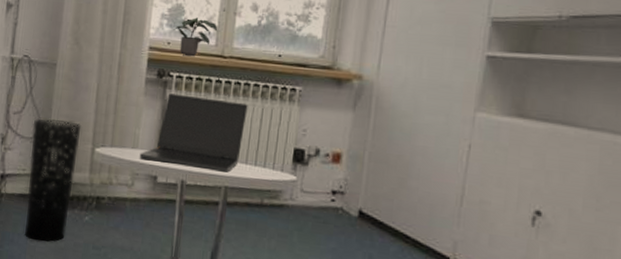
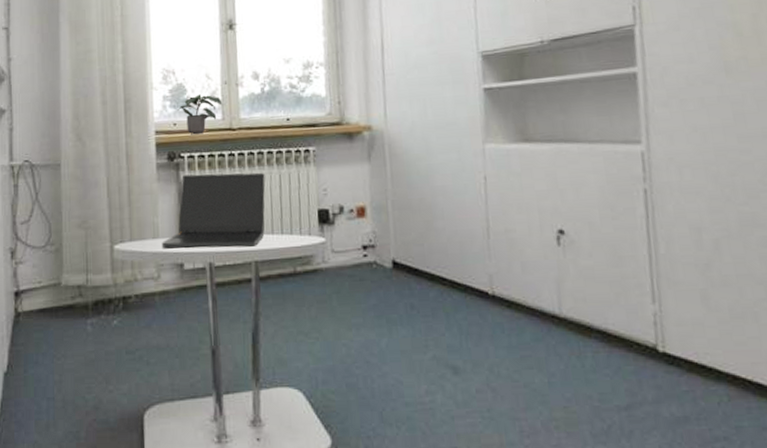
umbrella stand: present [25,118,82,243] -> none [43,222,97,358]

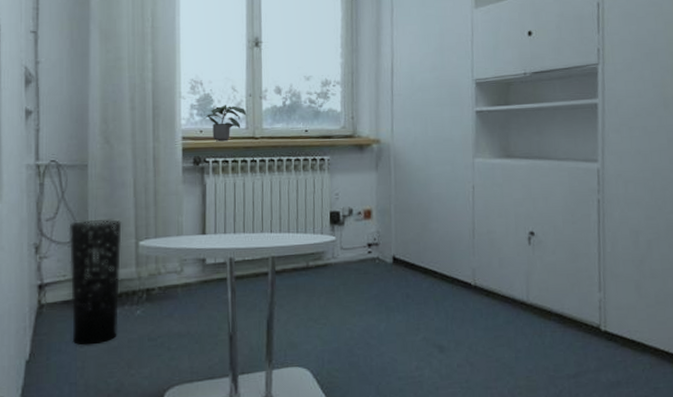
umbrella stand: none [43,222,97,358] -> present [69,219,122,346]
laptop: present [161,172,266,249] -> none [185,177,284,245]

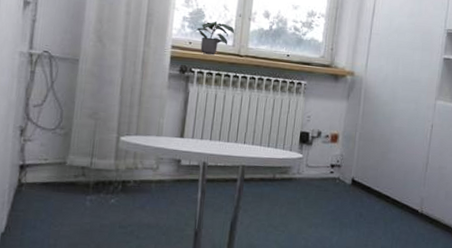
umbrella stand: present [69,219,122,346] -> none [48,110,106,226]

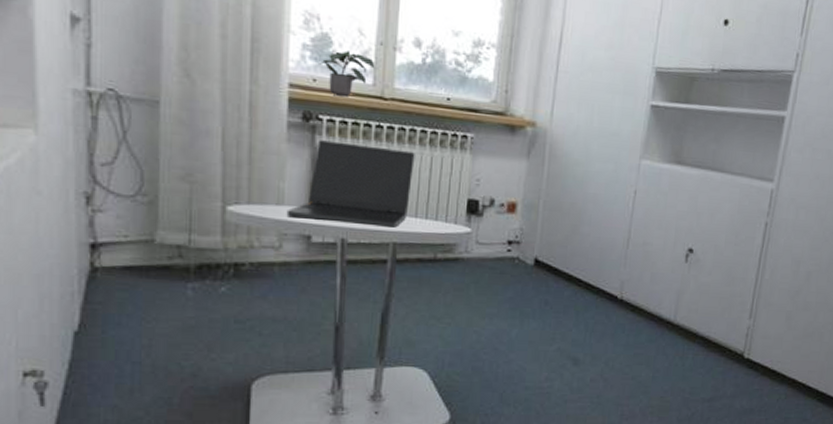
laptop: none [163,87,262,154] -> present [286,140,415,228]

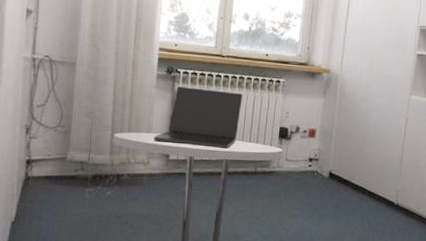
potted plant: present [319,51,375,98] -> none [179,24,217,56]

